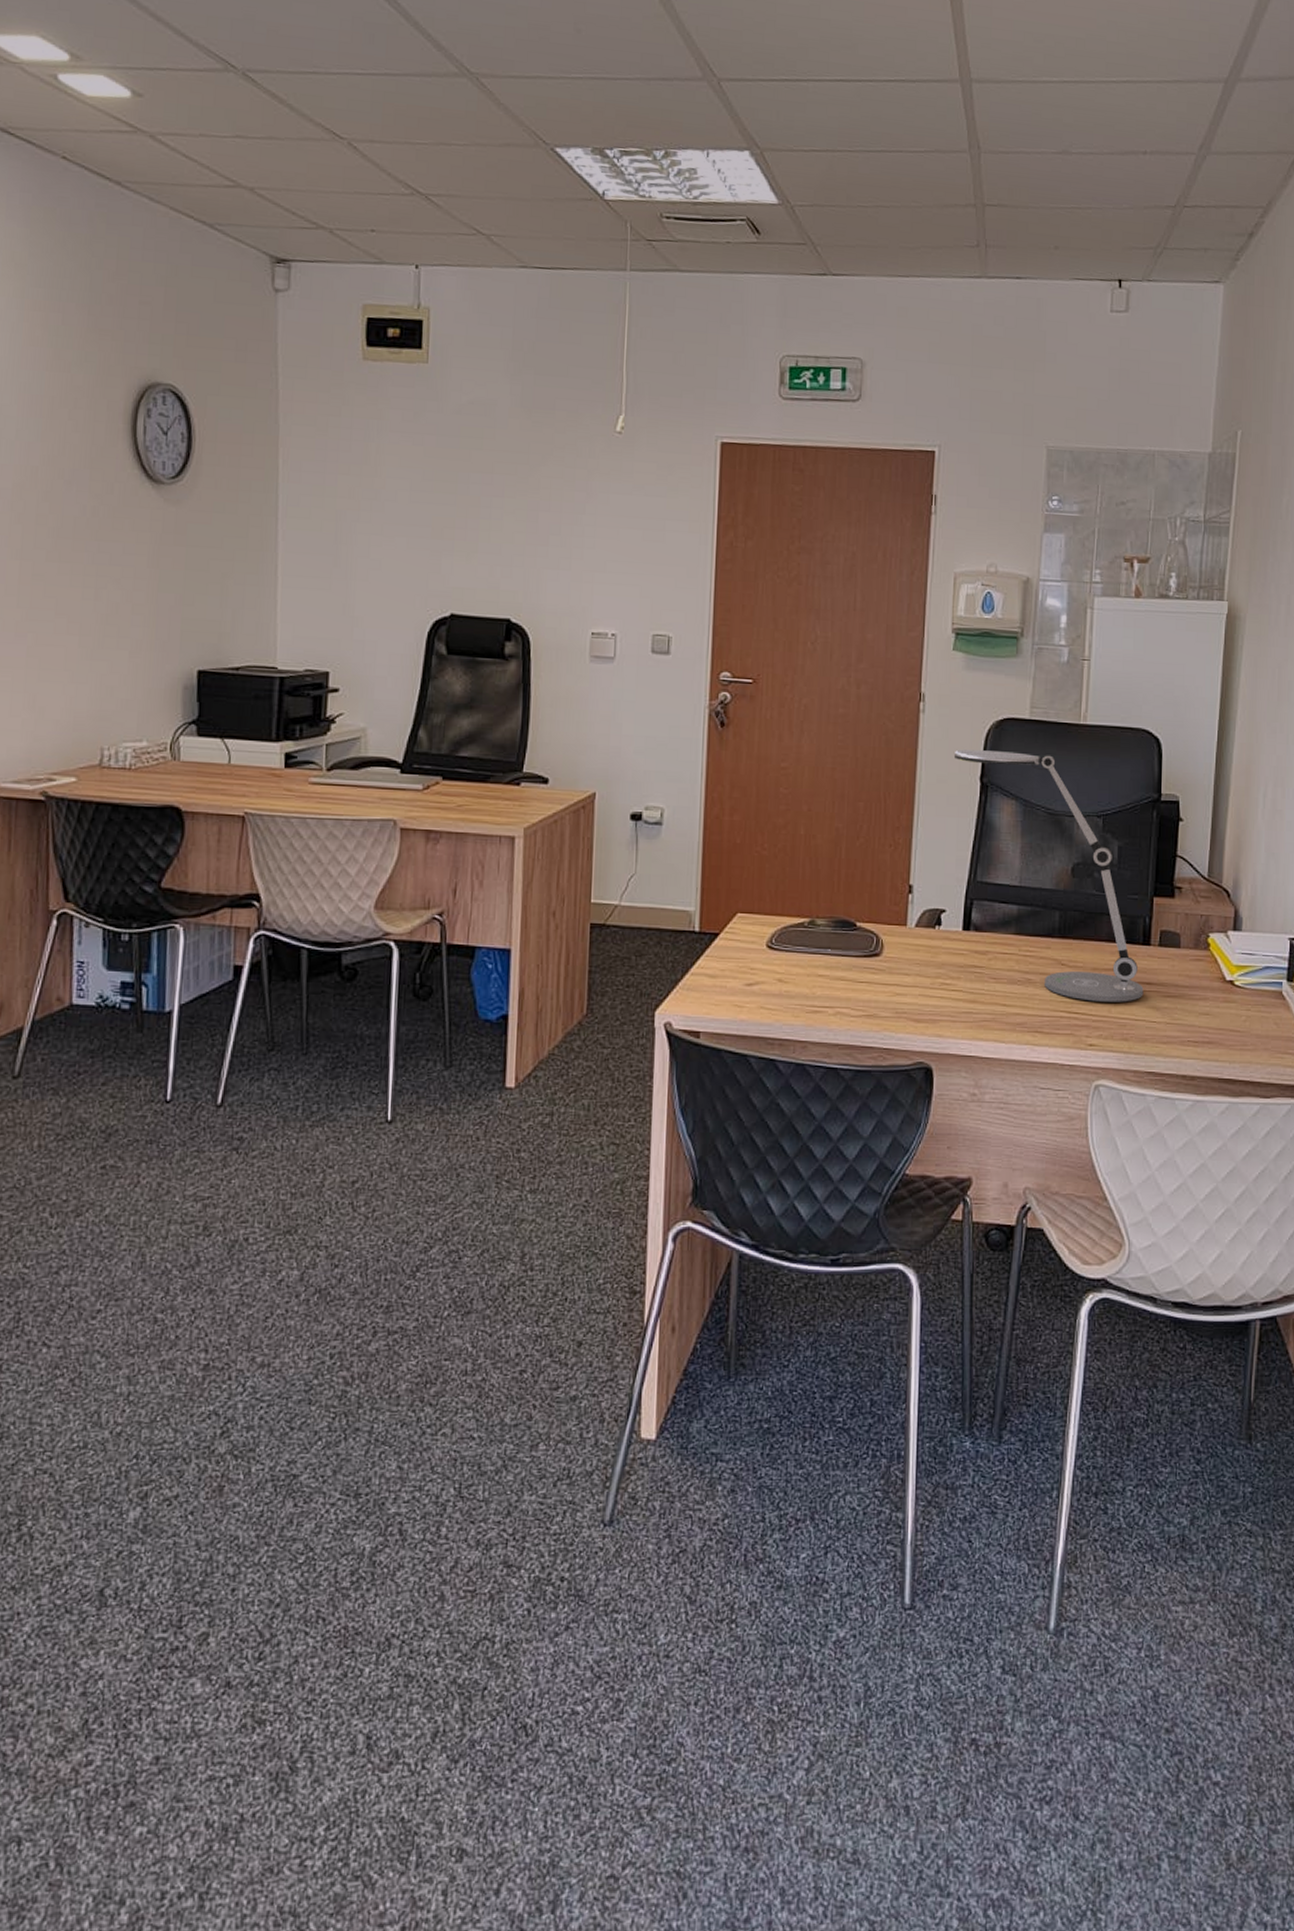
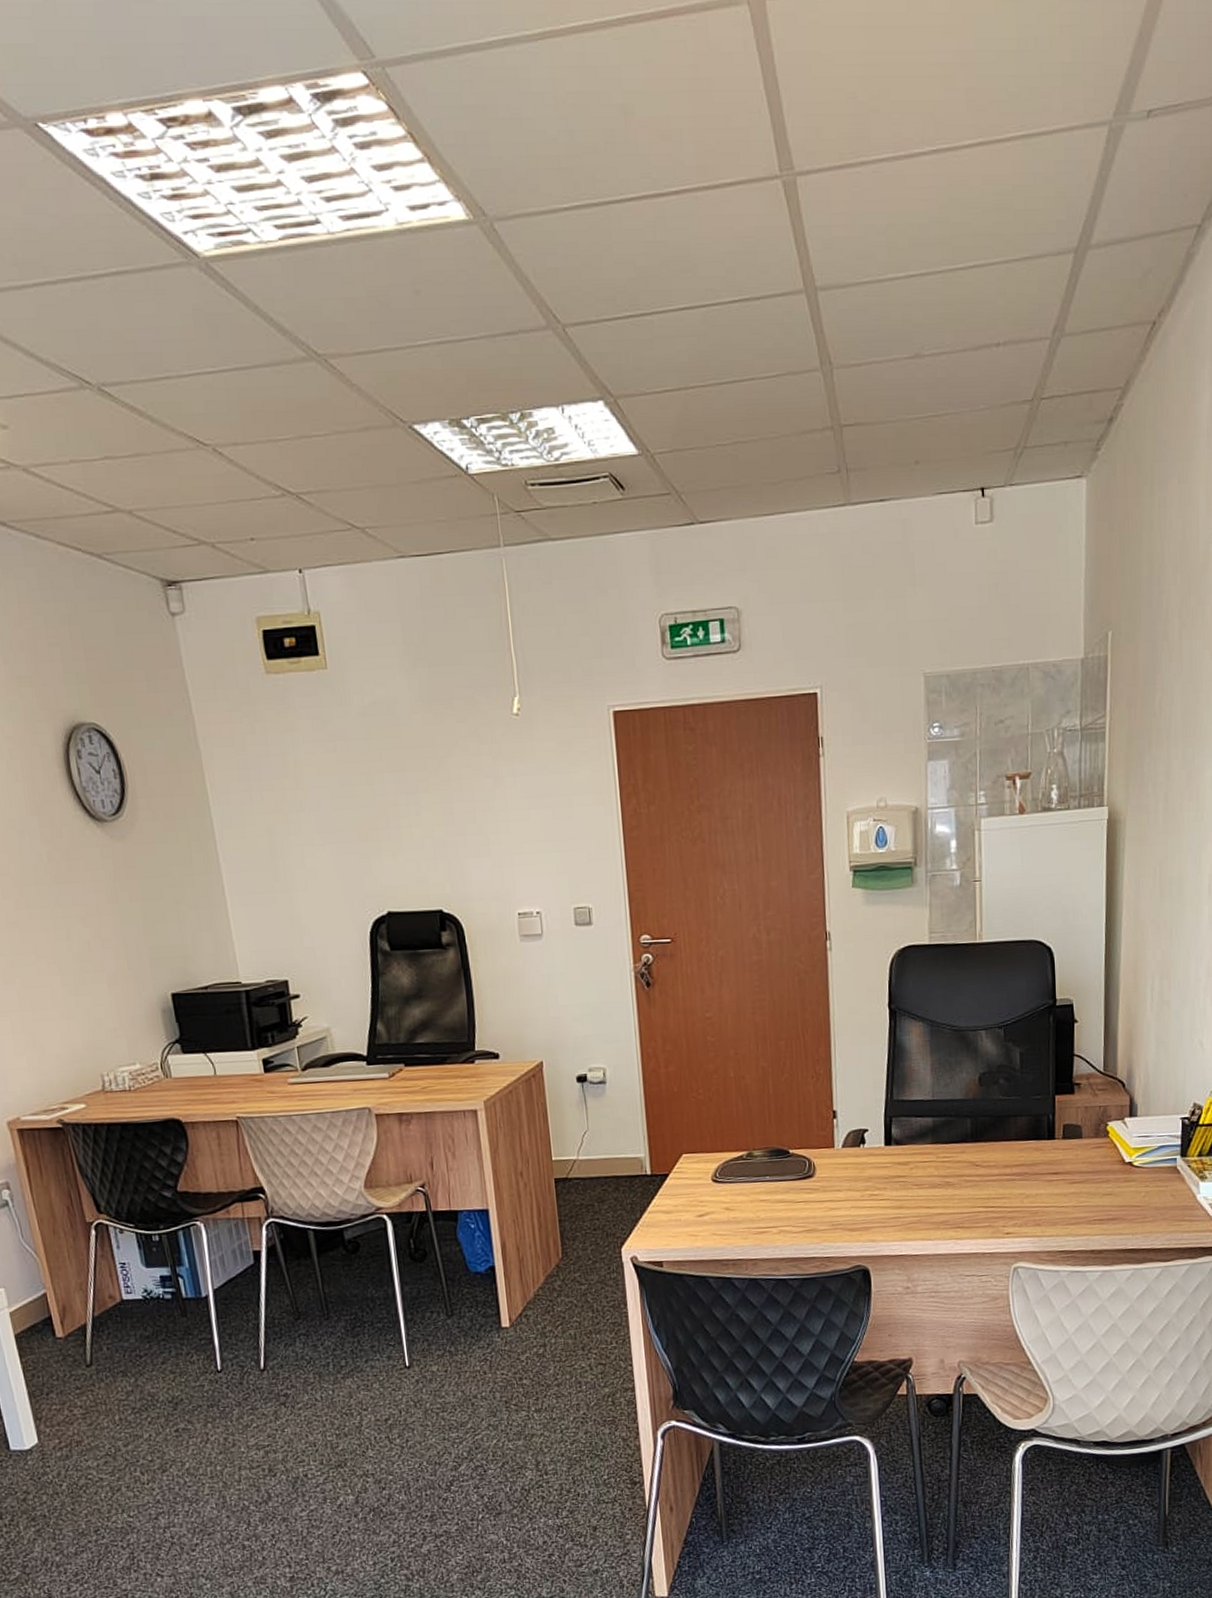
desk lamp: present [953,749,1144,1002] -> none [862,976,1052,1195]

